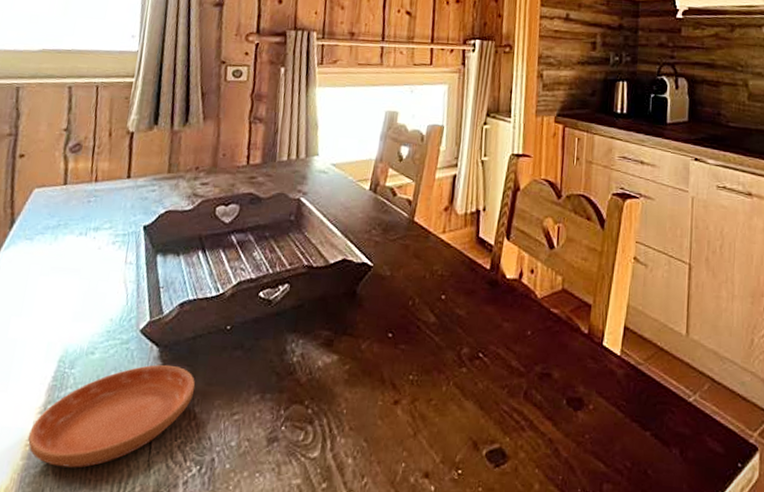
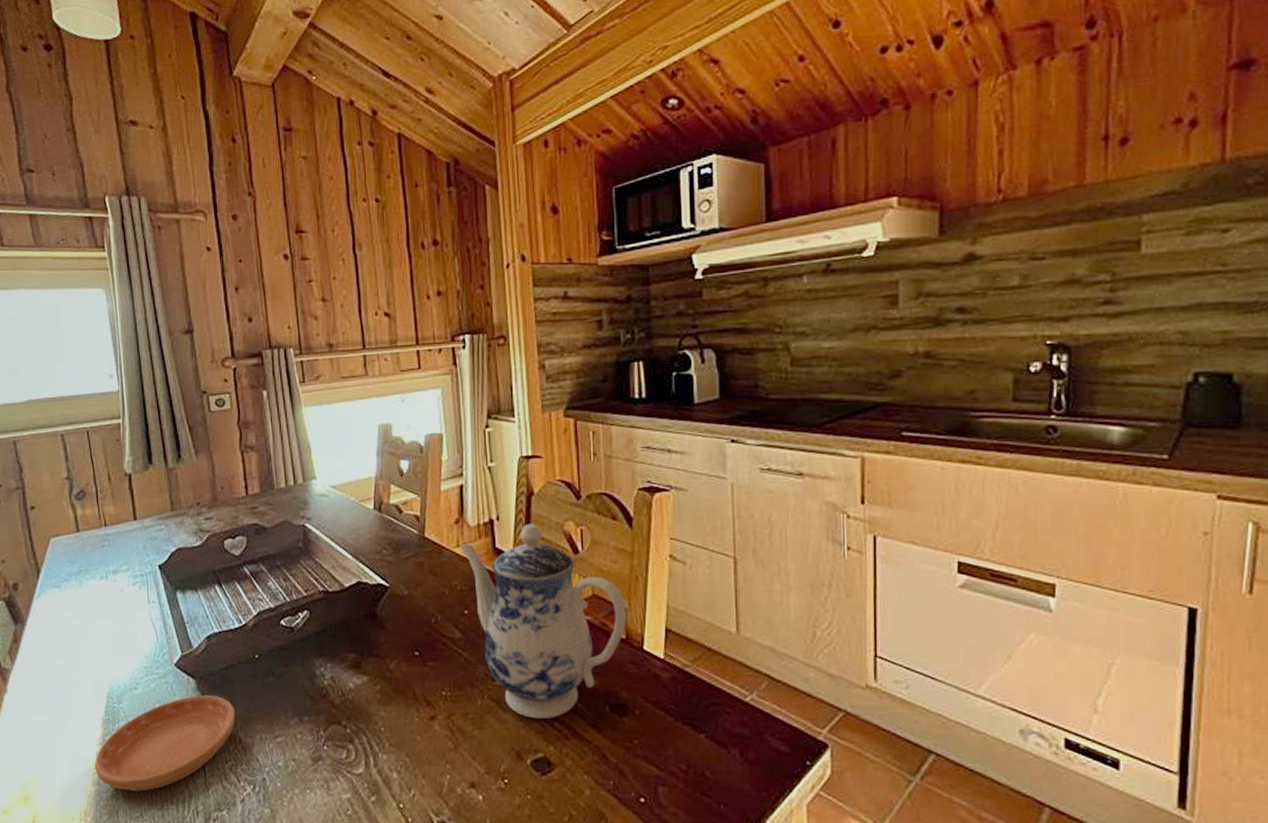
teapot: none [445,217,592,409] -> present [460,524,627,719]

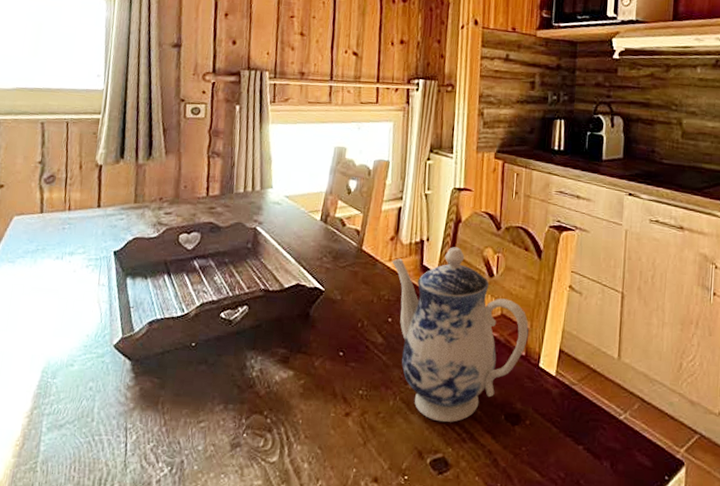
saucer: present [95,695,236,792] -> none [18,376,165,466]

